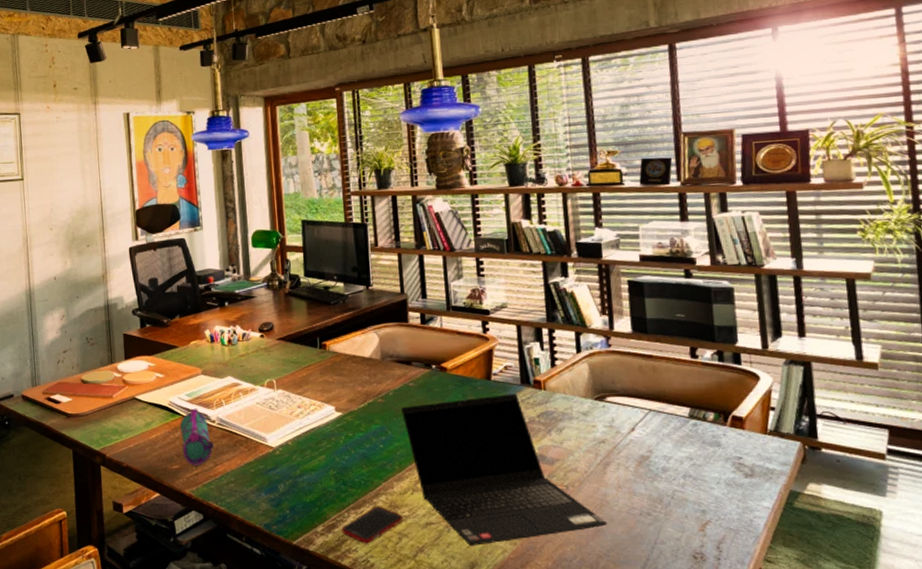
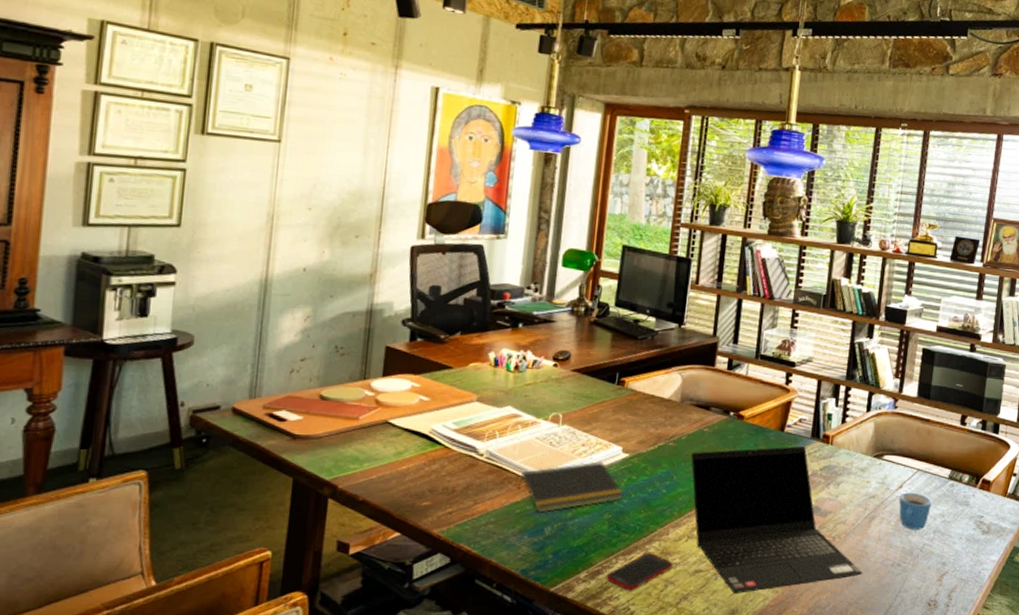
pencil case: present [180,408,214,466] -> none [437,438,477,503]
notepad: none [248,420,344,471] -> present [517,460,624,513]
mug: none [633,435,674,475] -> present [898,492,932,530]

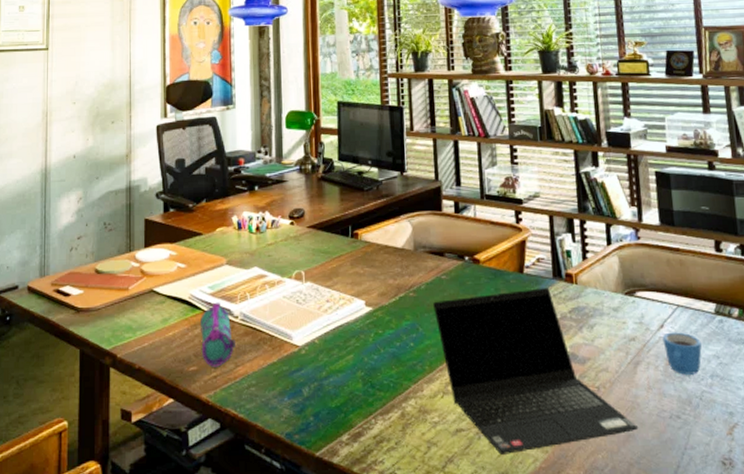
pencil case: none [437,438,477,503] -> present [200,302,235,367]
notepad: present [517,460,624,513] -> none [272,316,373,373]
cell phone: present [606,553,673,591] -> none [368,412,433,454]

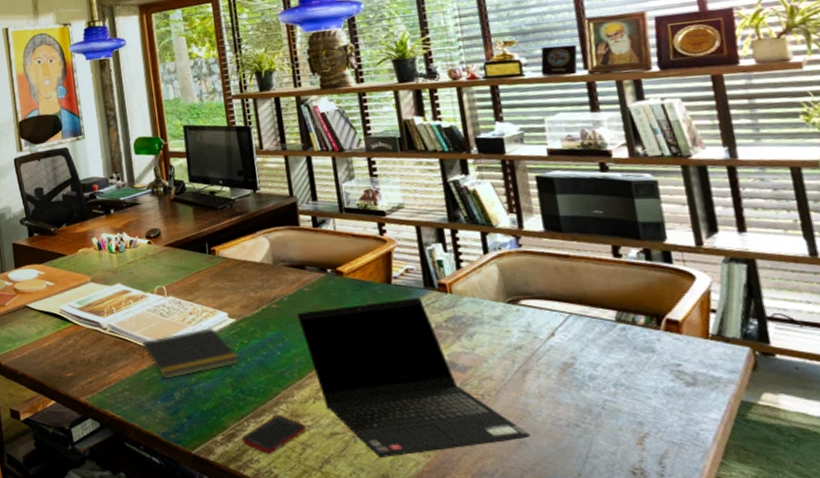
pencil case: present [200,302,235,367] -> none [72,316,107,374]
notepad: none [272,316,373,373] -> present [142,327,240,379]
cell phone: none [368,412,433,454] -> present [241,416,306,454]
mug: present [662,332,702,375] -> none [553,340,602,384]

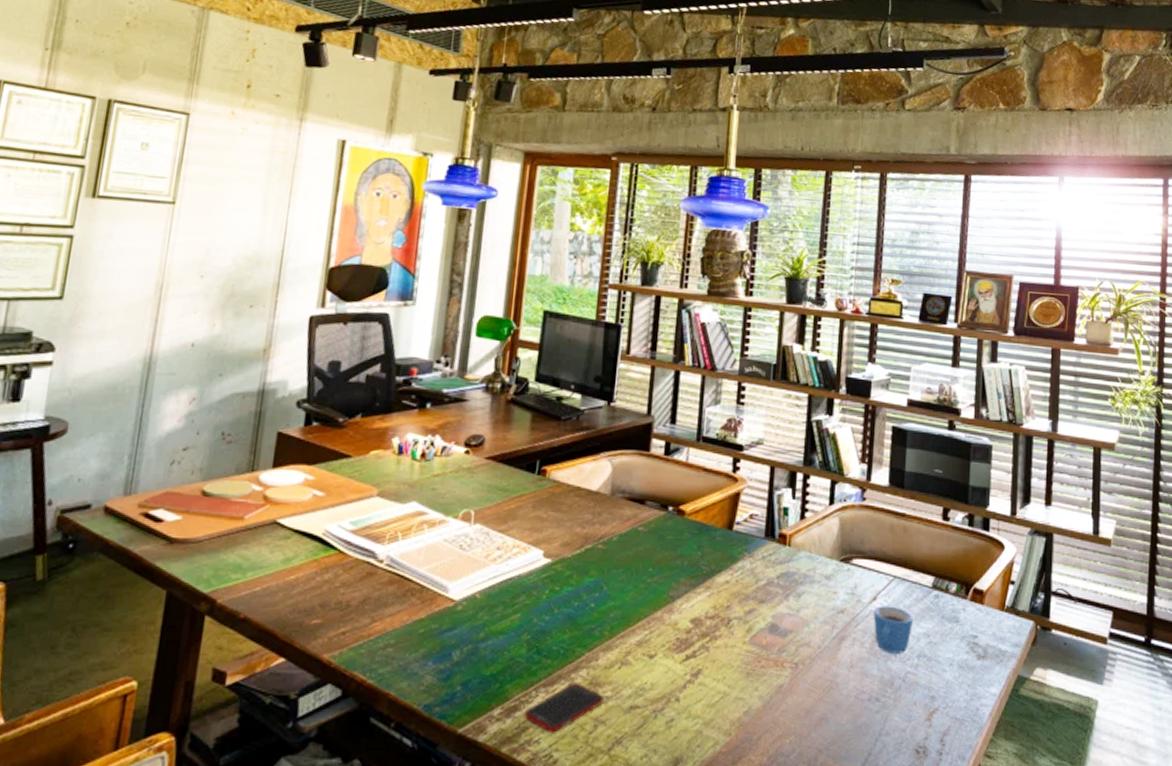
notepad: present [142,327,240,379] -> none [422,567,545,633]
laptop computer: present [297,298,531,457] -> none [624,548,834,736]
mug: none [553,340,602,384] -> present [873,606,913,654]

